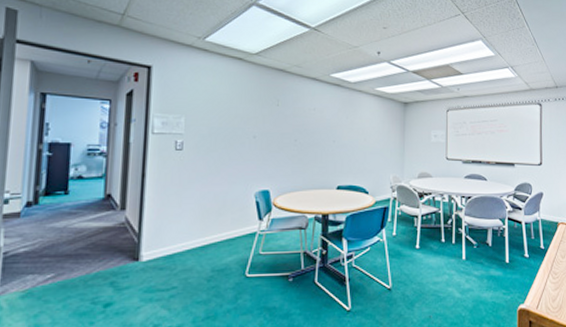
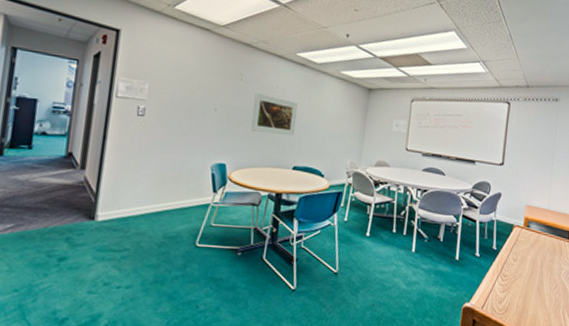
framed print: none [292,116,336,157] -> present [251,92,298,137]

